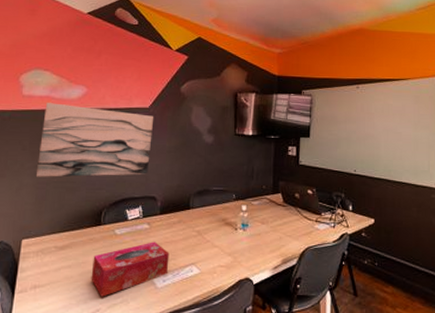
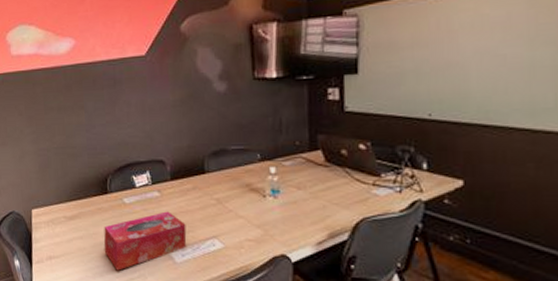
wall art: present [35,103,154,177] -> none [35,60,153,143]

